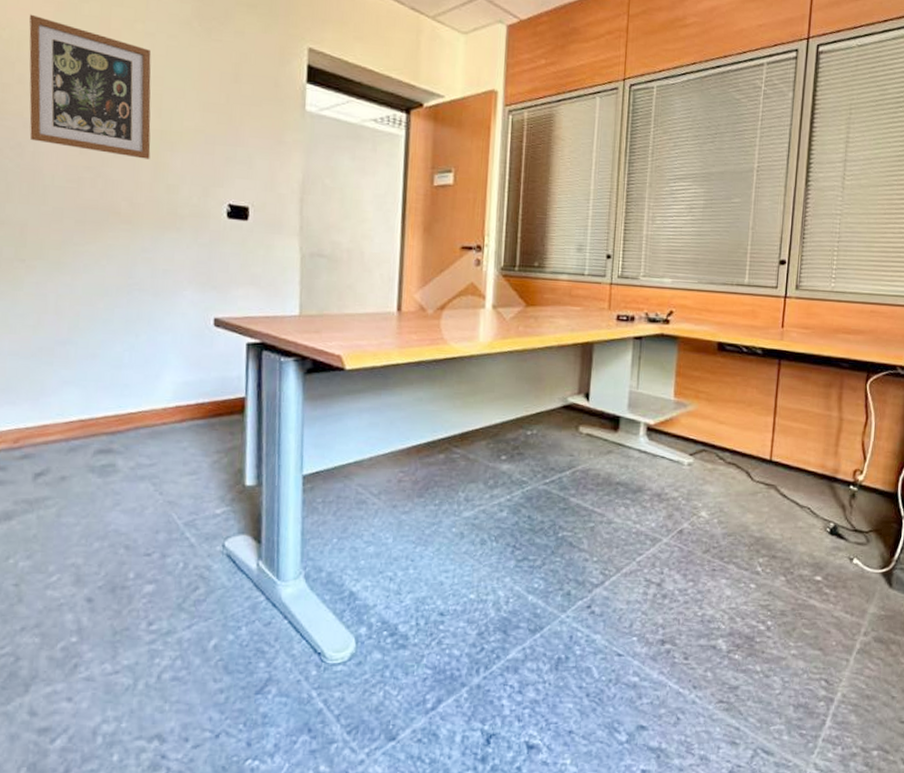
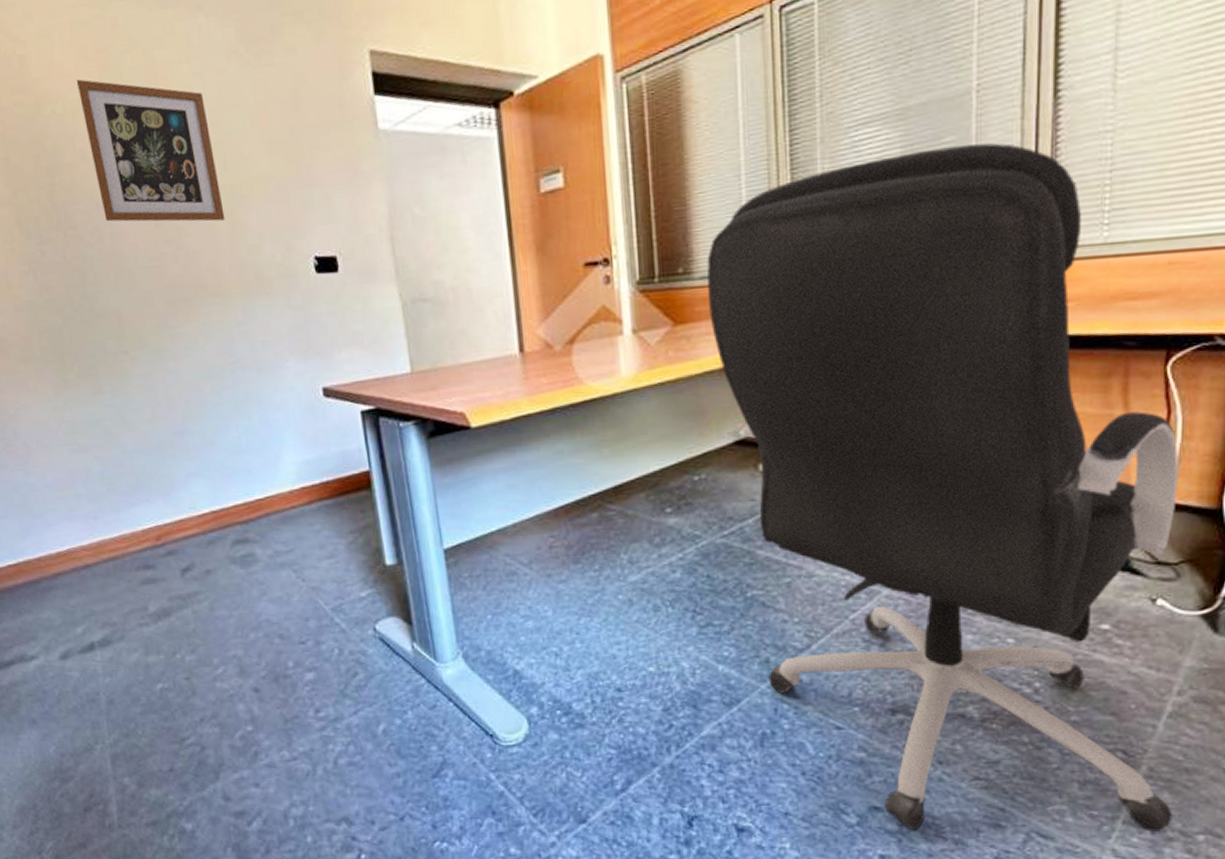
office chair: none [554,205,872,748] -> present [707,143,1179,832]

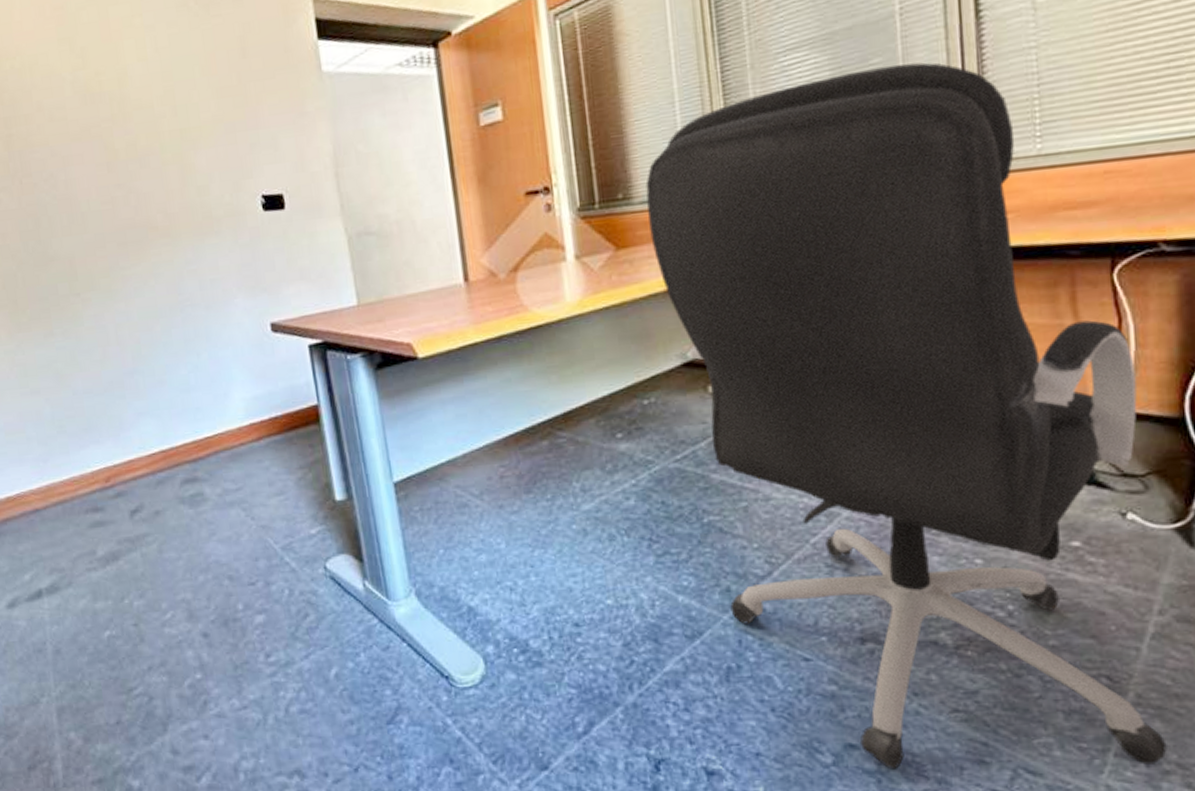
wall art: present [76,79,225,222] -> none [34,35,175,169]

